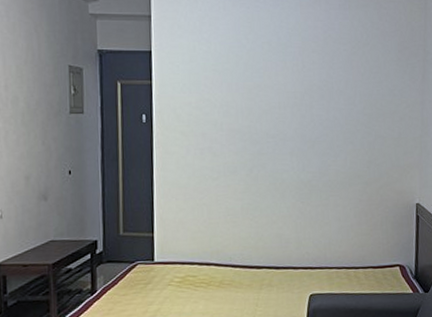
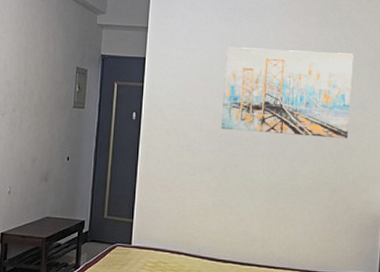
wall art: none [243,35,380,129] -> present [221,47,354,139]

